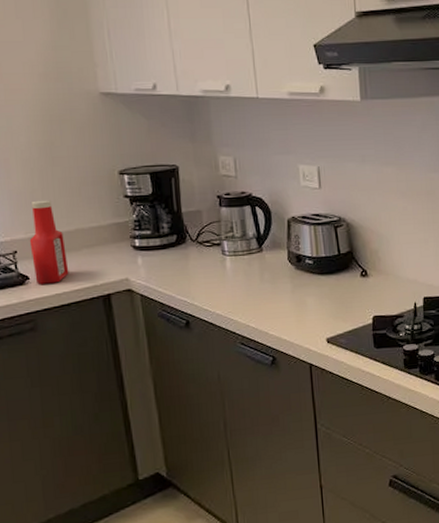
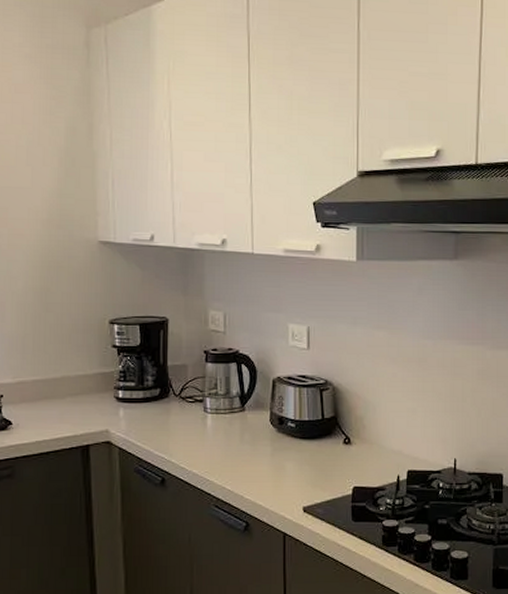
ketchup bottle: present [29,200,69,284] -> none [16,345,51,430]

